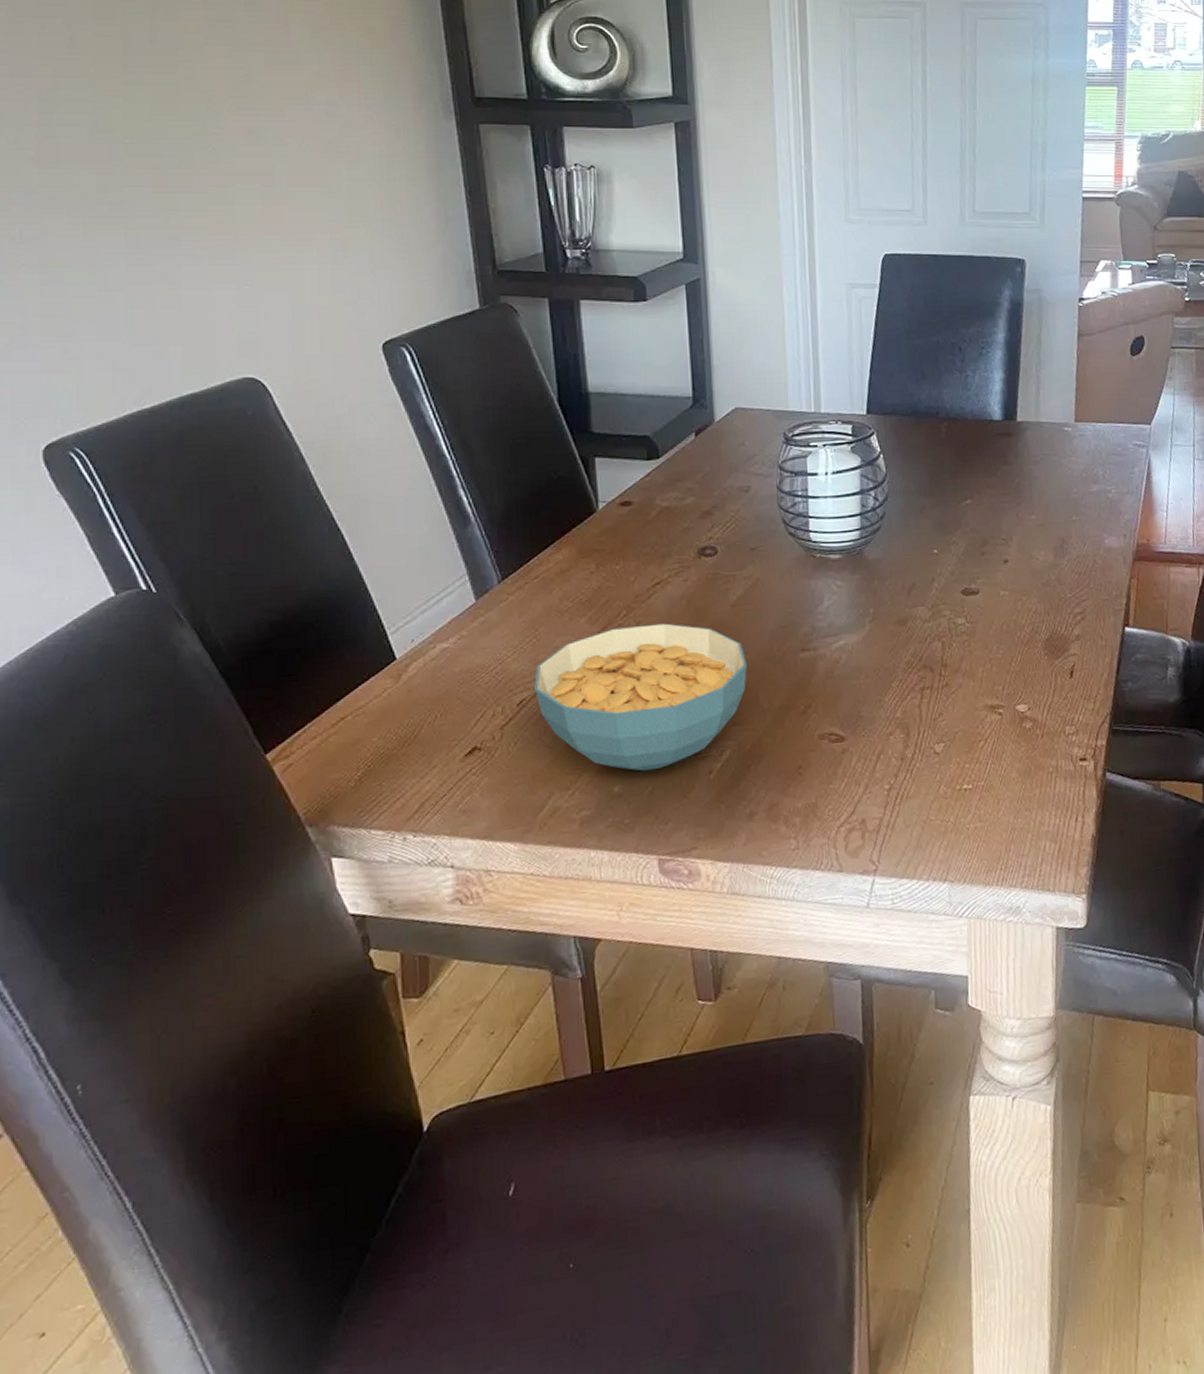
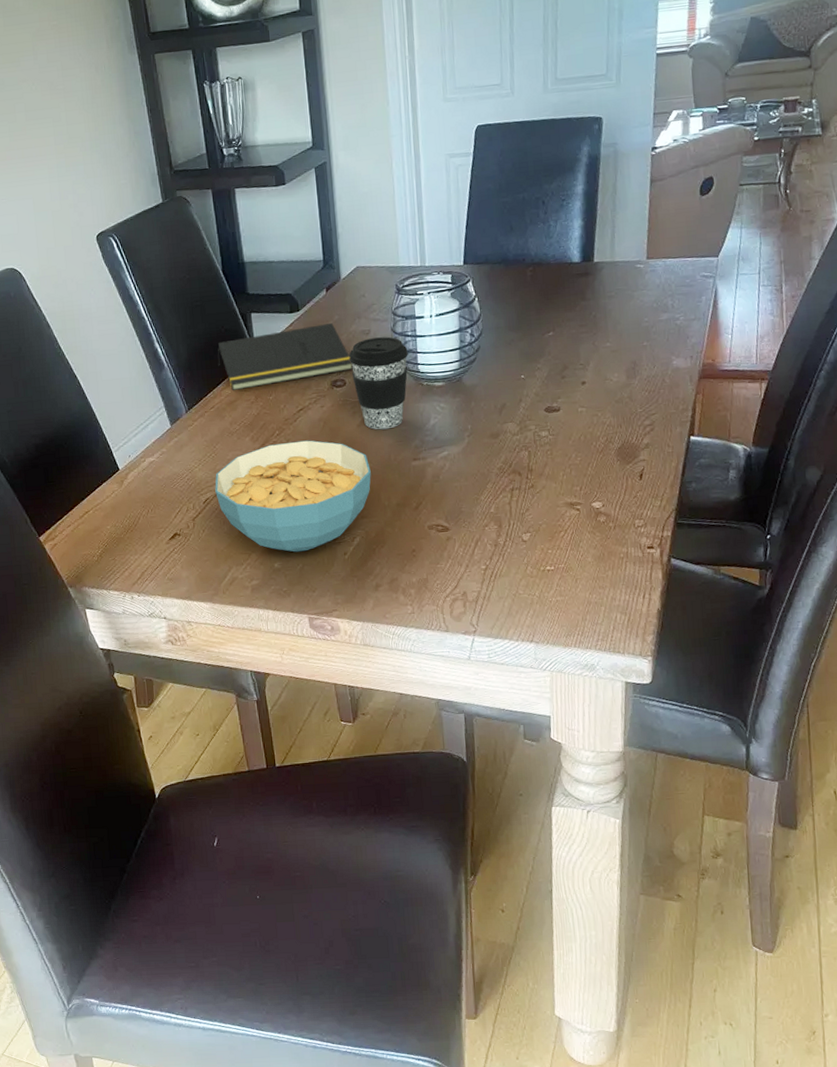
notepad: none [546,474,727,557] -> present [218,322,353,391]
coffee cup: none [721,496,798,612] -> present [348,336,408,430]

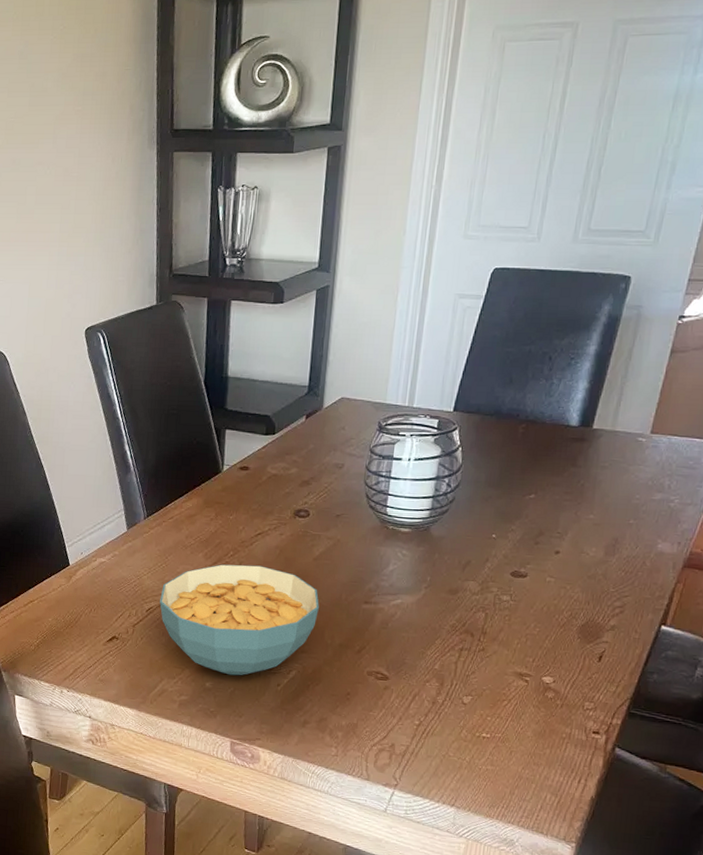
notepad: present [218,322,353,391] -> none [184,450,320,505]
coffee cup: present [348,336,408,430] -> none [316,472,379,568]

